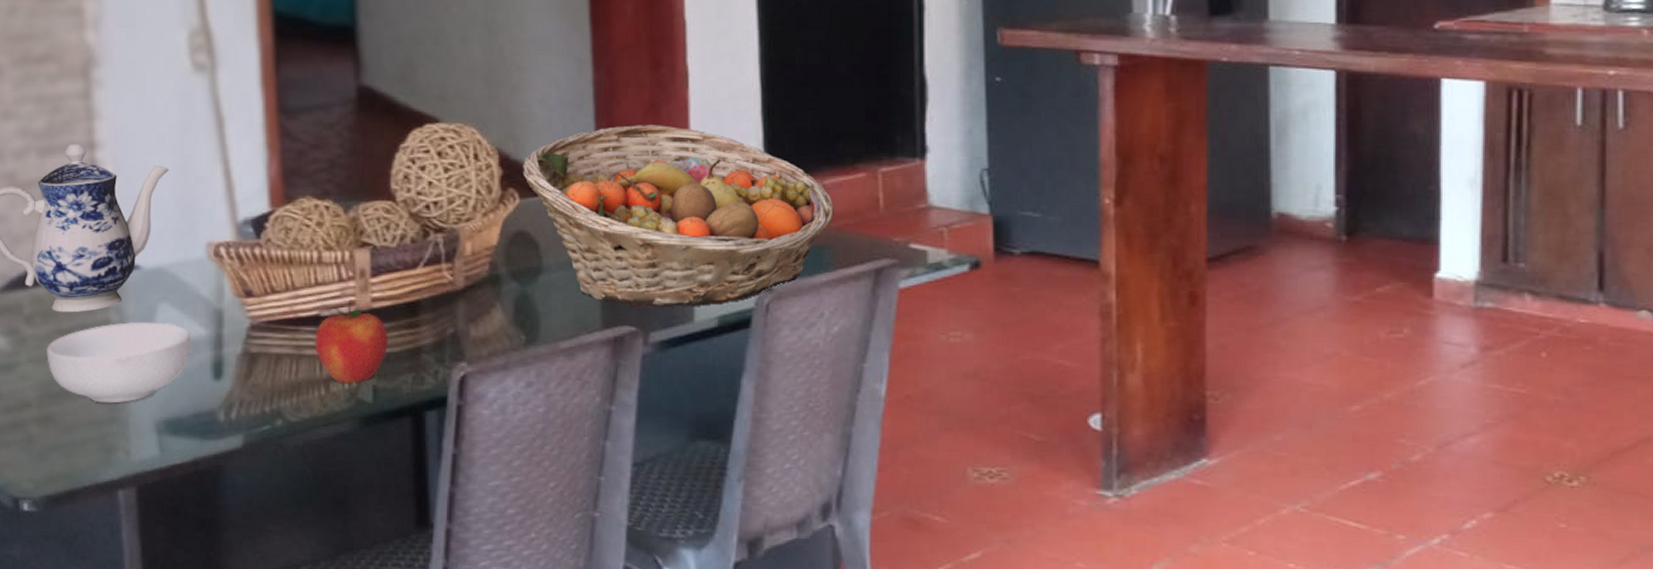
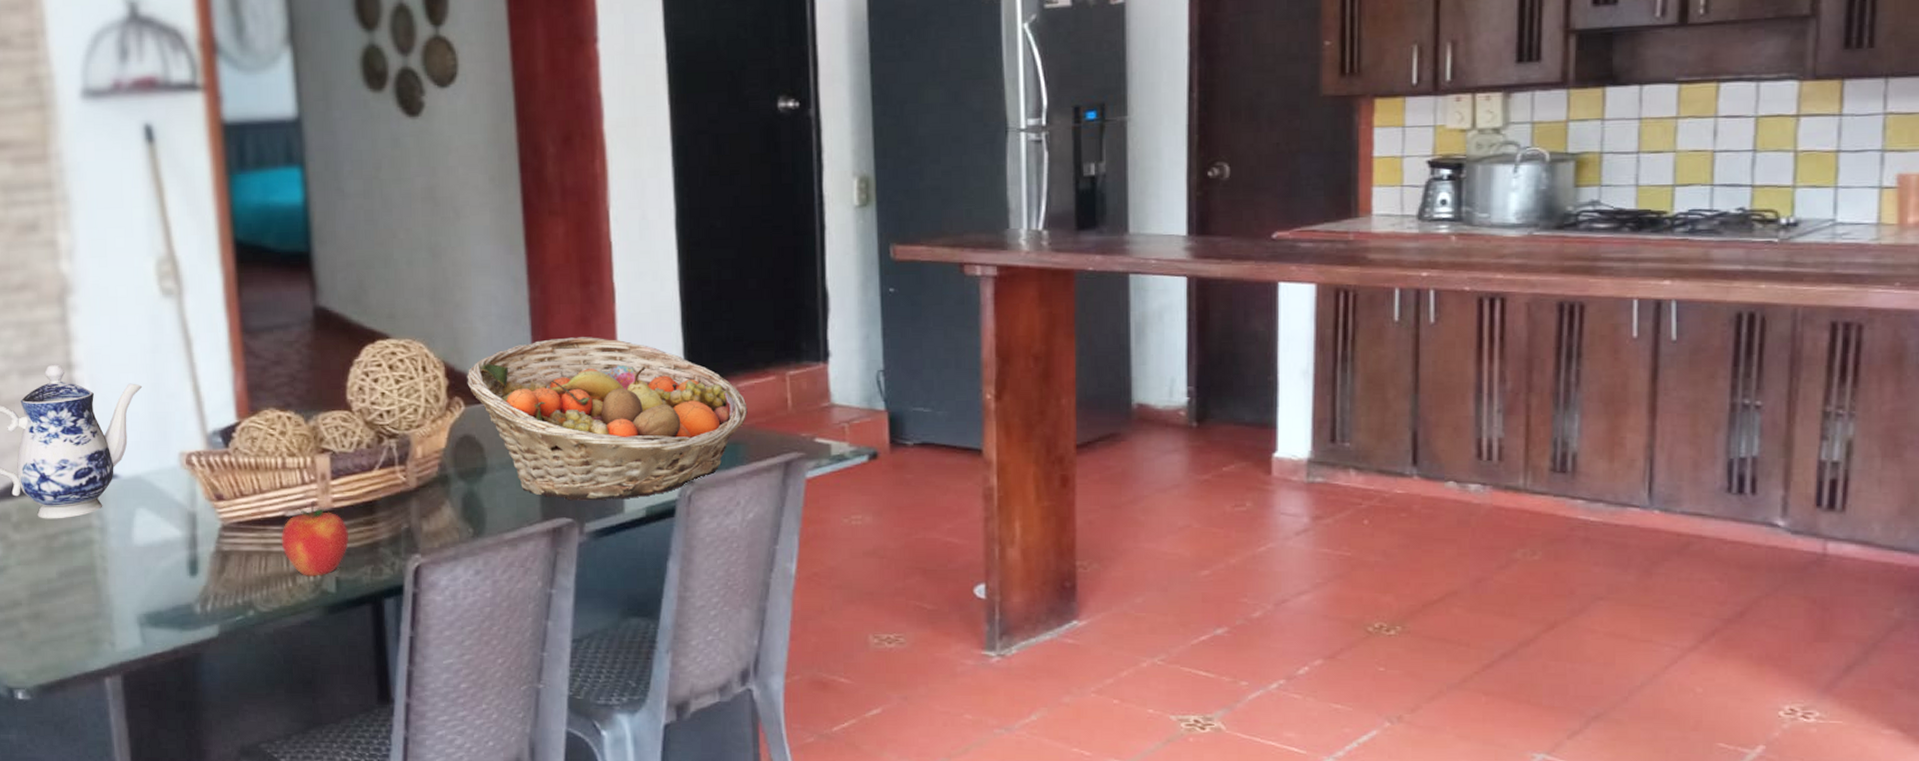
cereal bowl: present [47,321,190,404] -> none [34,525,167,600]

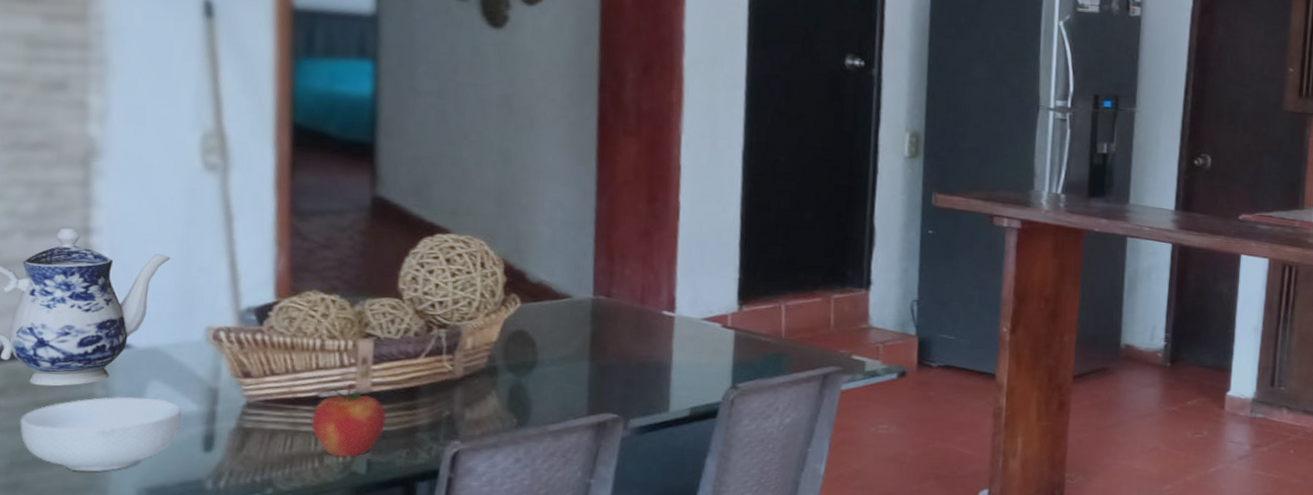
cereal bowl: none [34,525,167,600] -> present [20,397,182,472]
fruit basket: present [467,337,748,501] -> none [525,247,794,400]

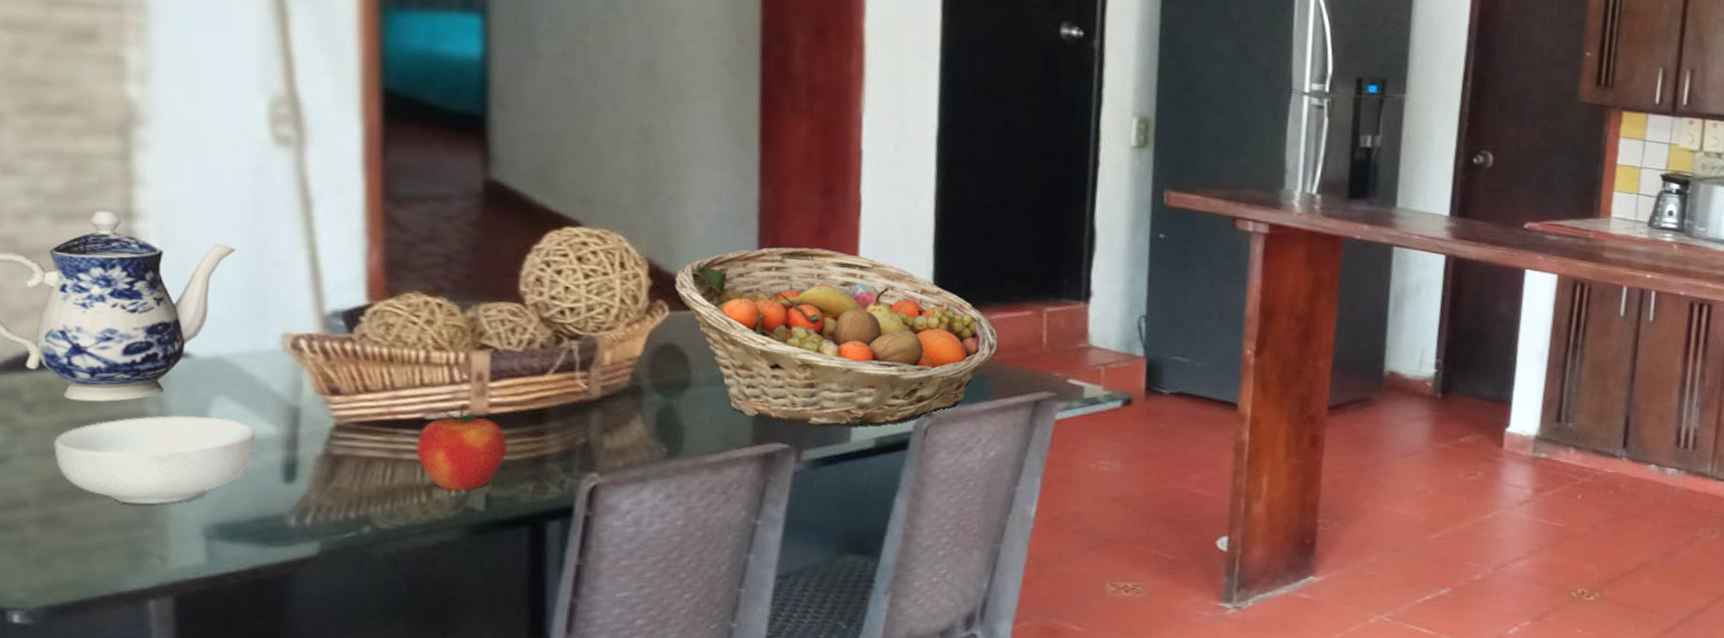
fruit basket: none [525,247,794,400] -> present [674,247,999,428]

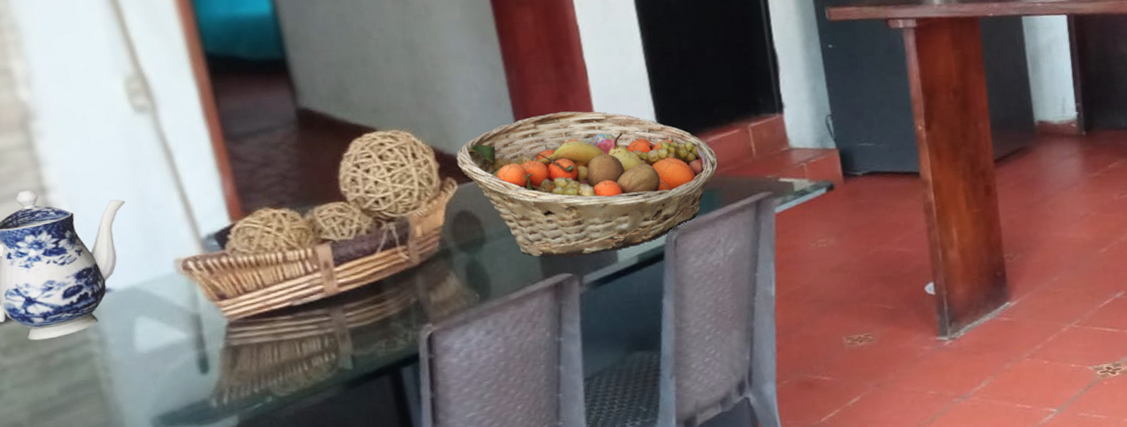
cereal bowl: present [54,416,255,505] -> none [29,333,175,412]
apple: present [415,403,508,492] -> none [291,288,361,358]

